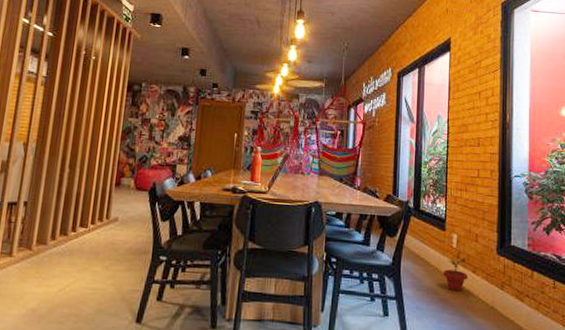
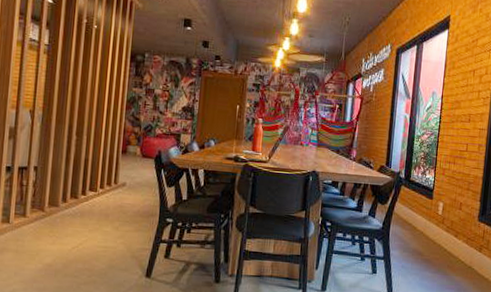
potted plant: present [444,252,467,292] -> none [428,218,450,253]

